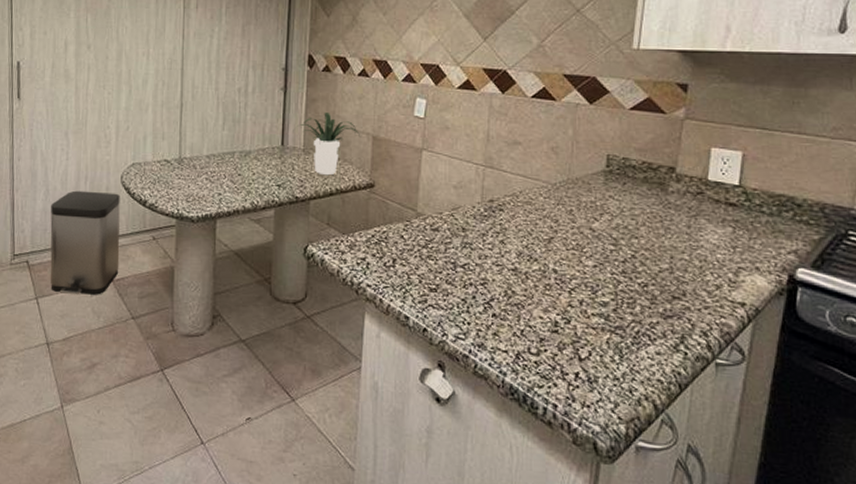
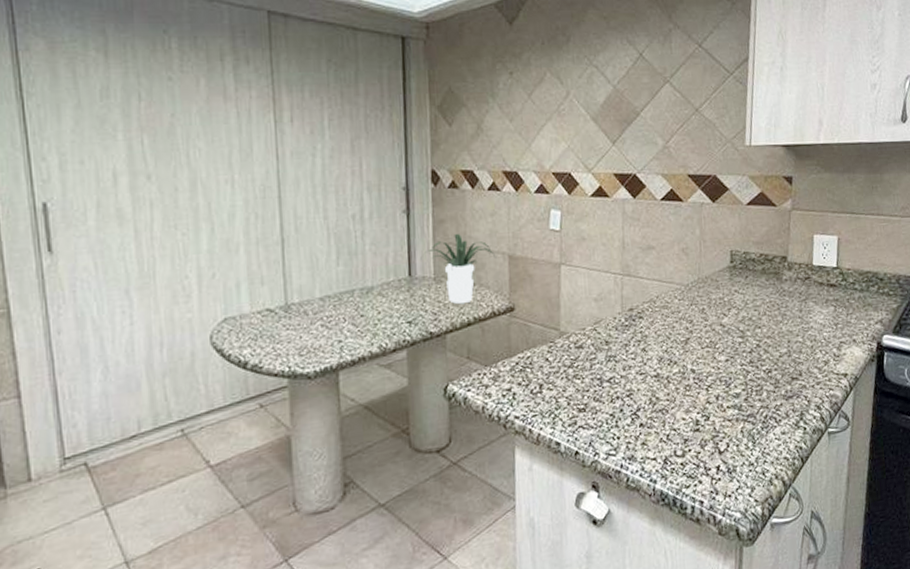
pedal bin: present [50,190,120,295] -> none [112,358,218,495]

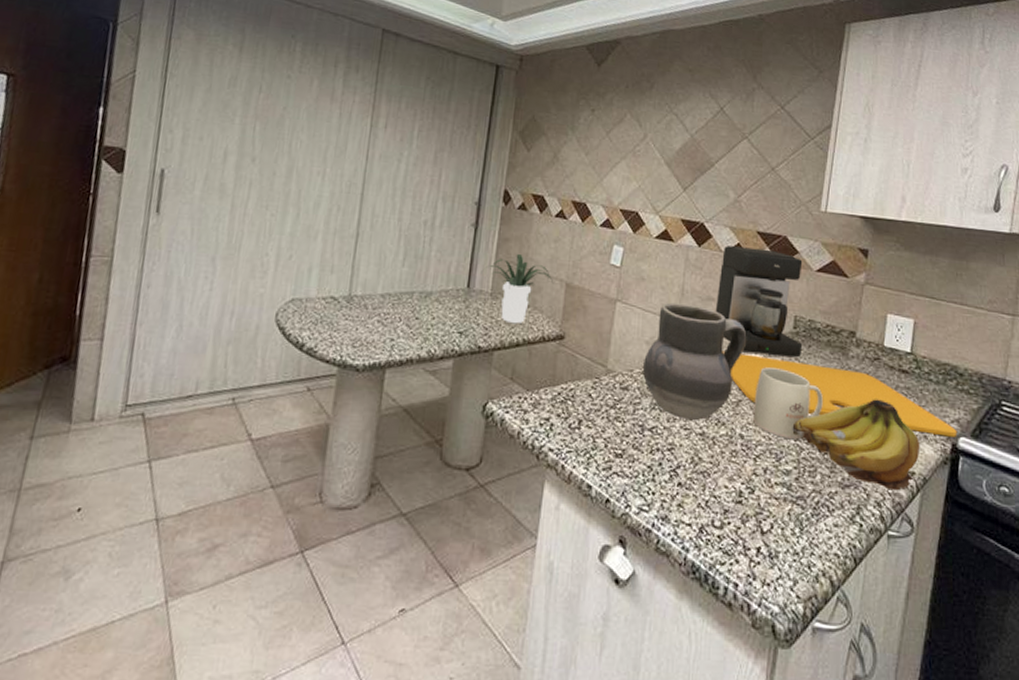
ceramic jug: none [594,256,689,366] -> present [642,302,747,421]
coffee maker: none [656,190,741,293] -> present [715,245,803,358]
cutting board: none [667,292,881,339] -> present [722,351,957,437]
mug: none [701,302,763,366] -> present [753,367,823,440]
fruit: none [737,314,851,393] -> present [792,399,920,491]

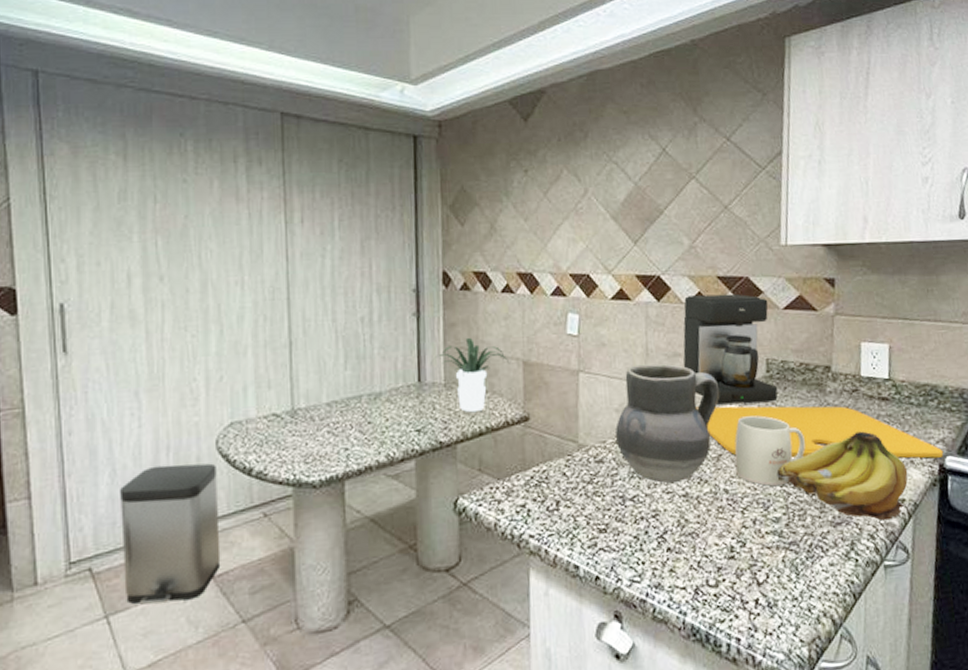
pedal bin: none [170,328,273,458] -> present [119,463,221,605]

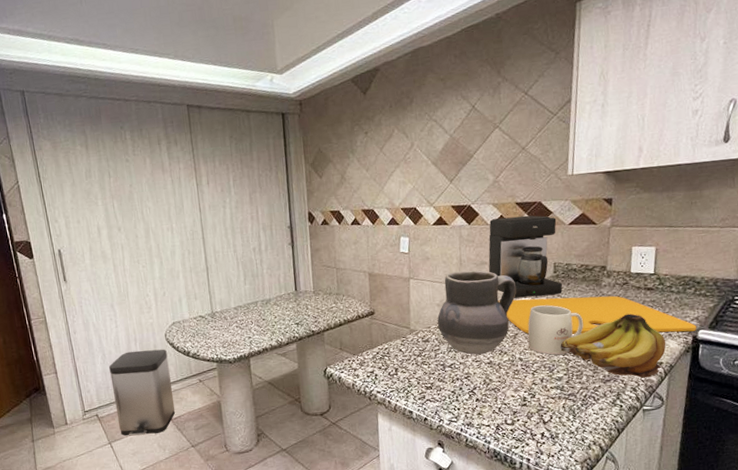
potted plant: present [430,338,510,413] -> none [303,259,360,311]

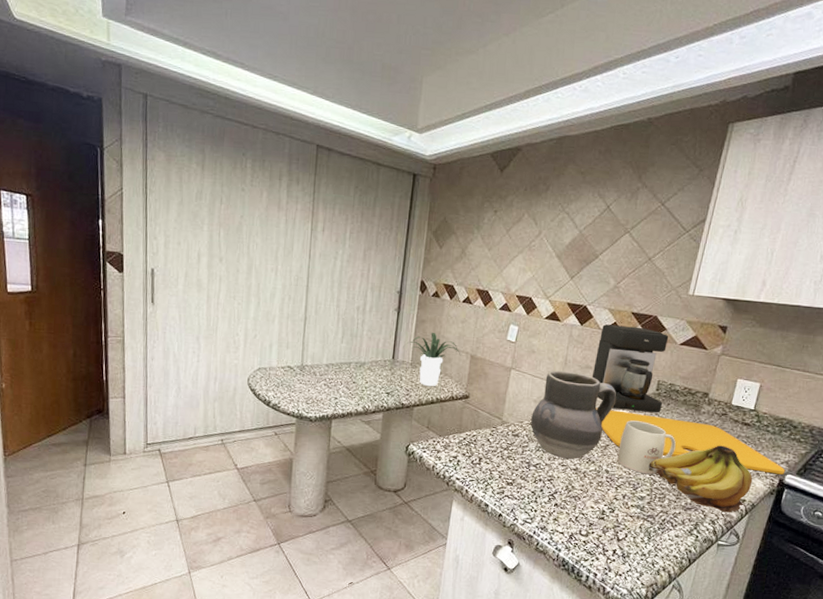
pedal bin: present [108,349,175,436] -> none [180,389,247,481]
potted plant: none [303,259,360,311] -> present [403,333,461,387]

